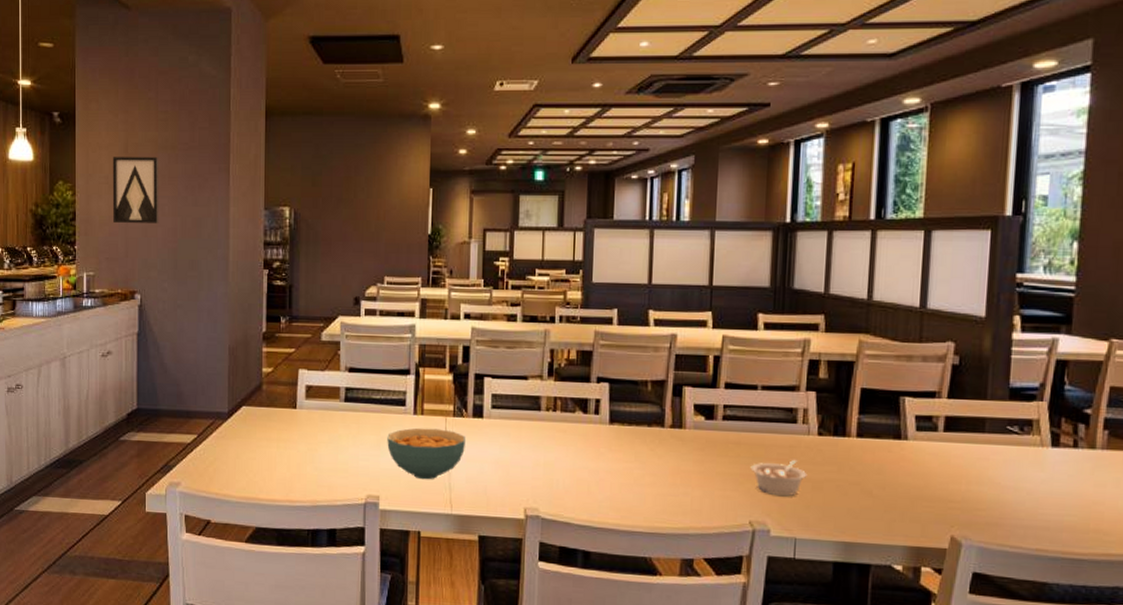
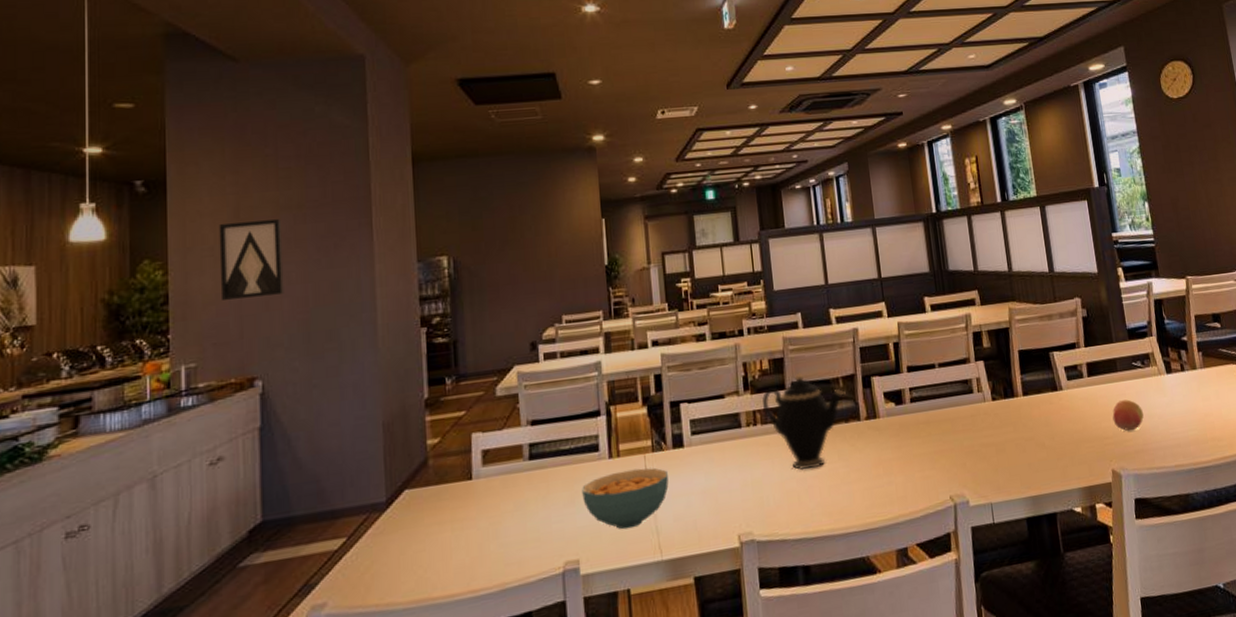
teapot: none [565,368,653,464] -> present [762,372,846,471]
legume: present [750,459,807,497] -> none [942,427,991,466]
fruit: none [965,465,1008,501] -> present [1112,399,1144,431]

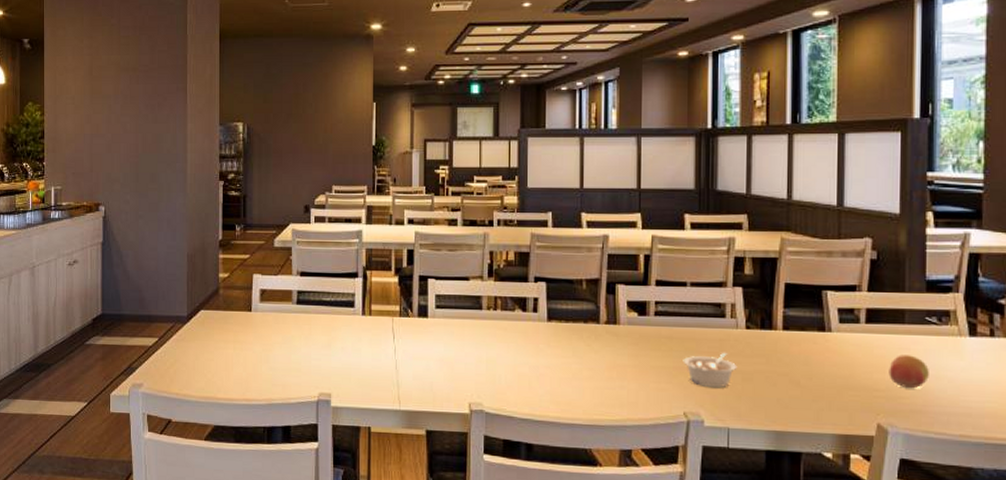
wall art: present [218,219,284,300] -> none [78,79,122,140]
cereal bowl: present [582,467,669,530] -> none [338,328,411,378]
teapot: present [762,372,846,471] -> none [505,268,588,359]
legume: none [942,427,991,466] -> present [683,352,737,388]

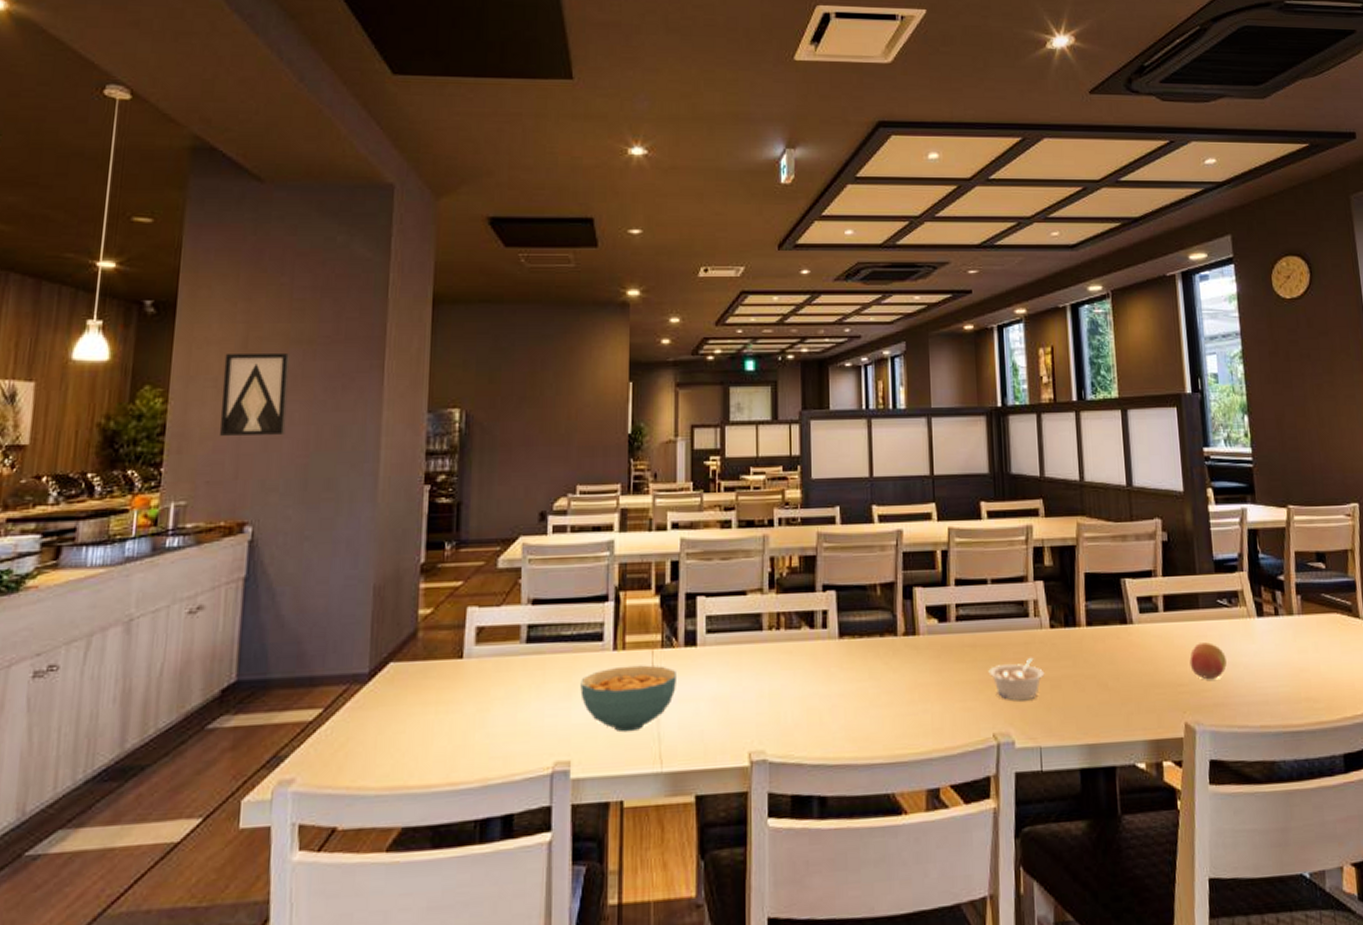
wall art: none [78,79,122,140] -> present [220,354,290,436]
cereal bowl: none [338,328,411,378] -> present [580,665,676,733]

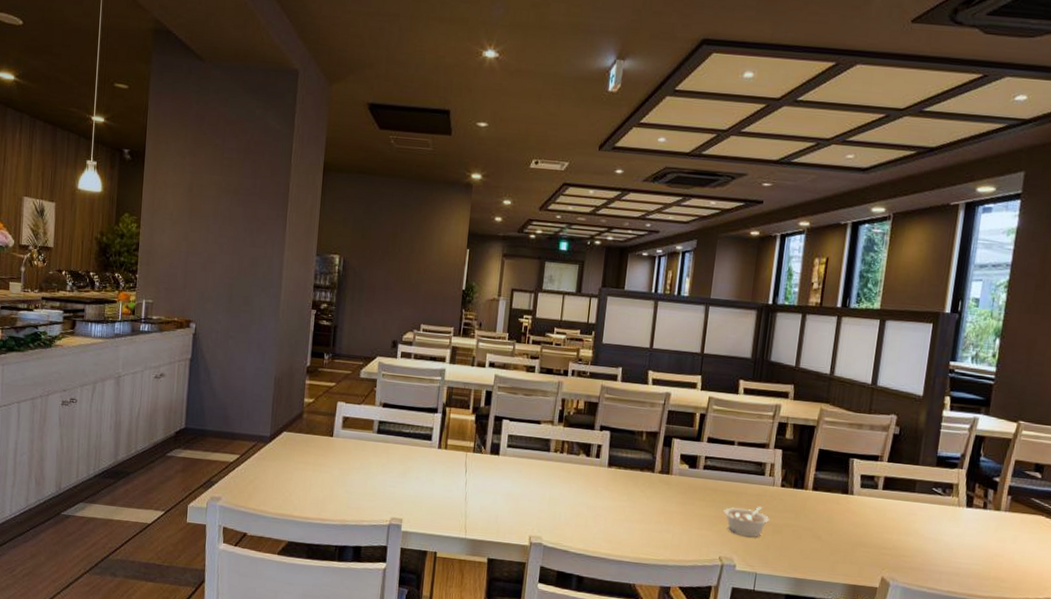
wall art: present [220,354,290,436] -> none [174,195,222,260]
cereal bowl: present [580,665,676,733] -> none [412,460,482,507]
fruit: present [1190,642,1227,680] -> none [896,519,930,549]

